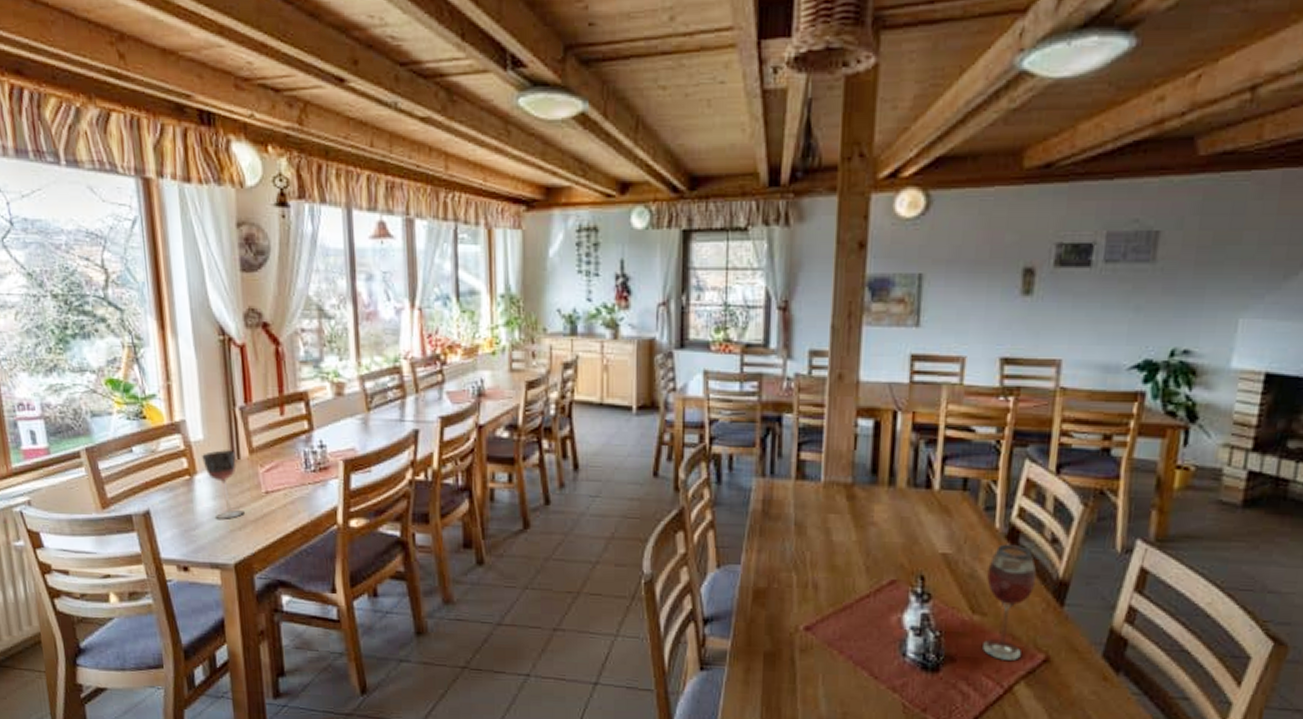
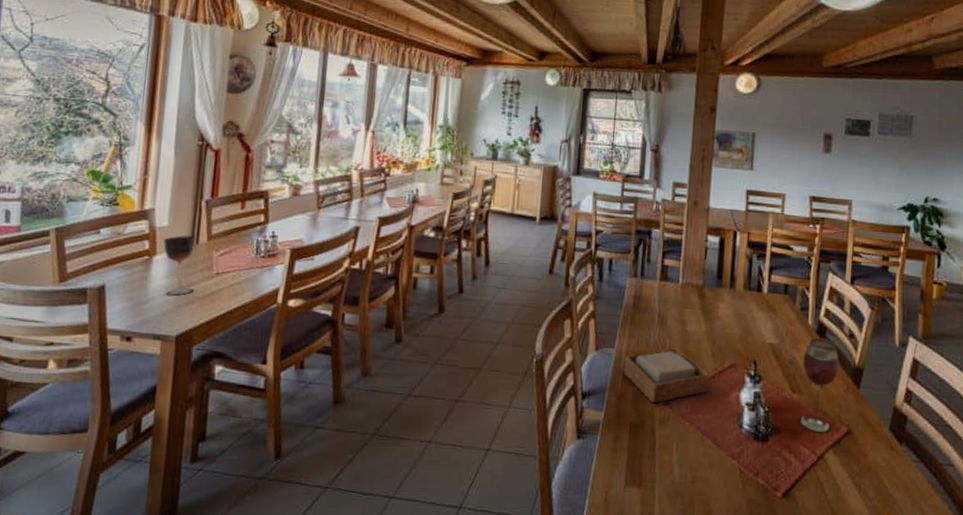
napkin holder: none [753,563,863,629] -> present [623,348,710,404]

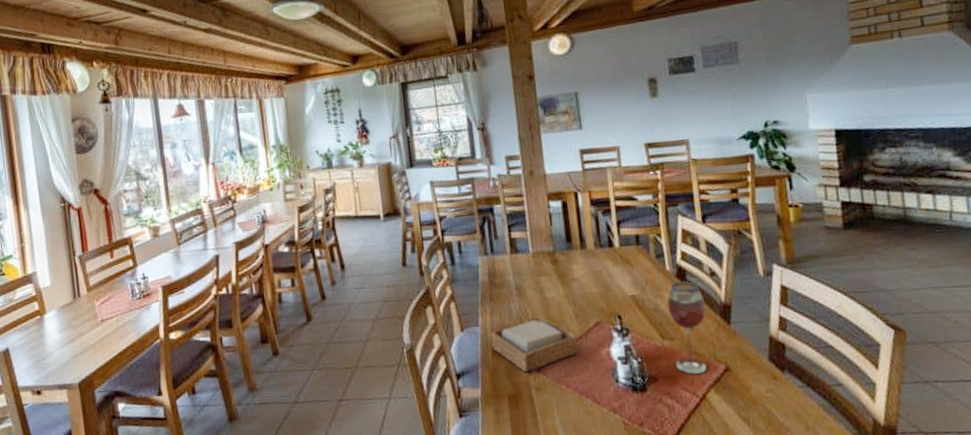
wineglass: present [163,234,195,296] -> none [50,290,85,348]

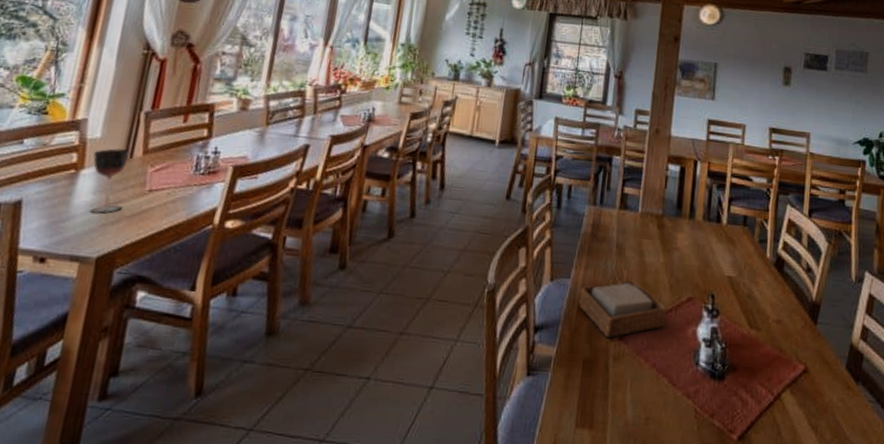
wineglass: none [50,290,85,348] -> present [91,148,129,214]
wineglass: present [667,281,707,374] -> none [758,270,797,371]

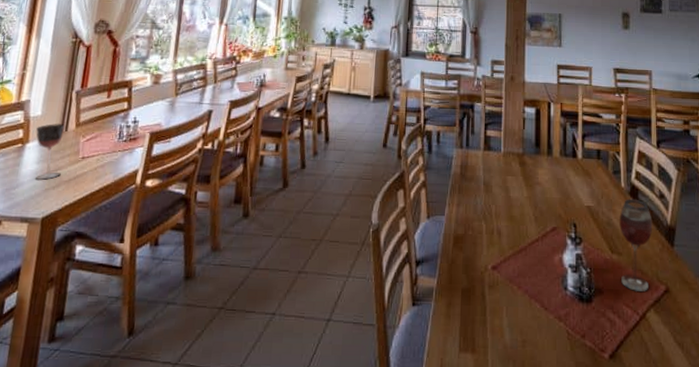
napkin holder: present [578,280,667,339] -> none [453,214,533,269]
wineglass: none [758,270,797,371] -> present [619,199,653,291]

